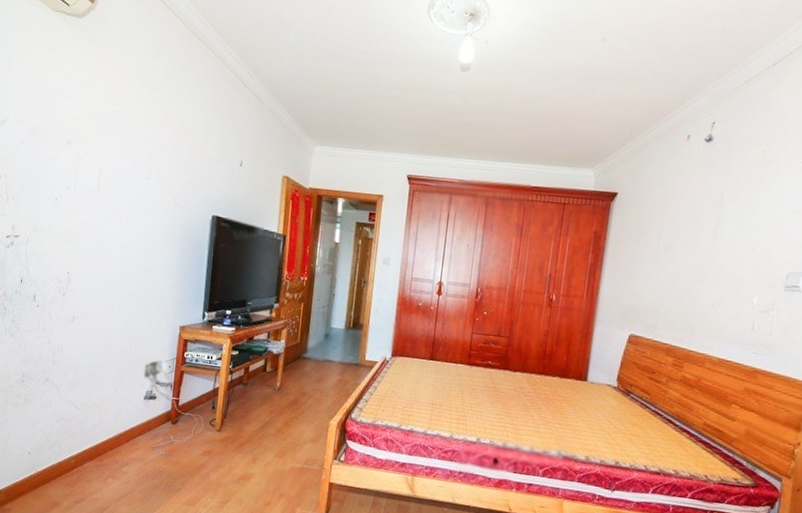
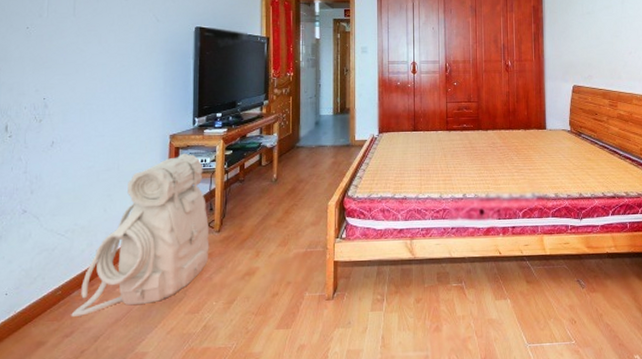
backpack: none [82,346,210,488] -> present [71,153,209,317]

